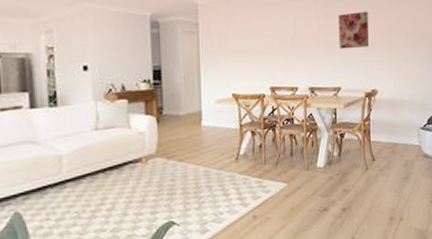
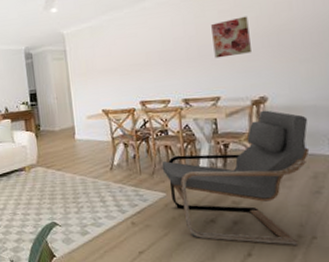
armchair: none [285,102,405,228] -> present [161,110,310,245]

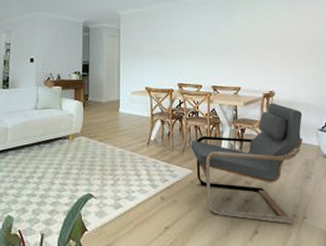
wall art: present [211,16,251,59] -> none [237,24,265,55]

